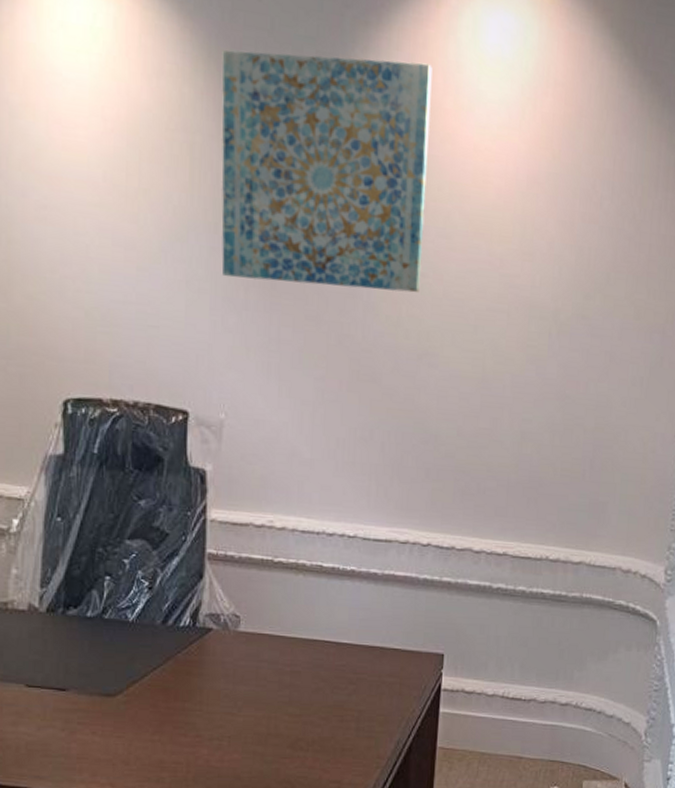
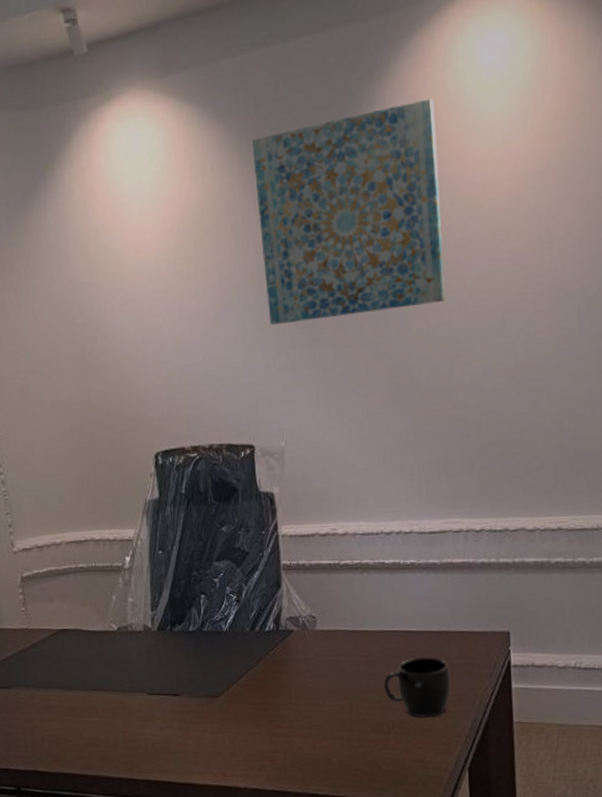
mug: none [307,672,379,737] -> present [383,657,451,718]

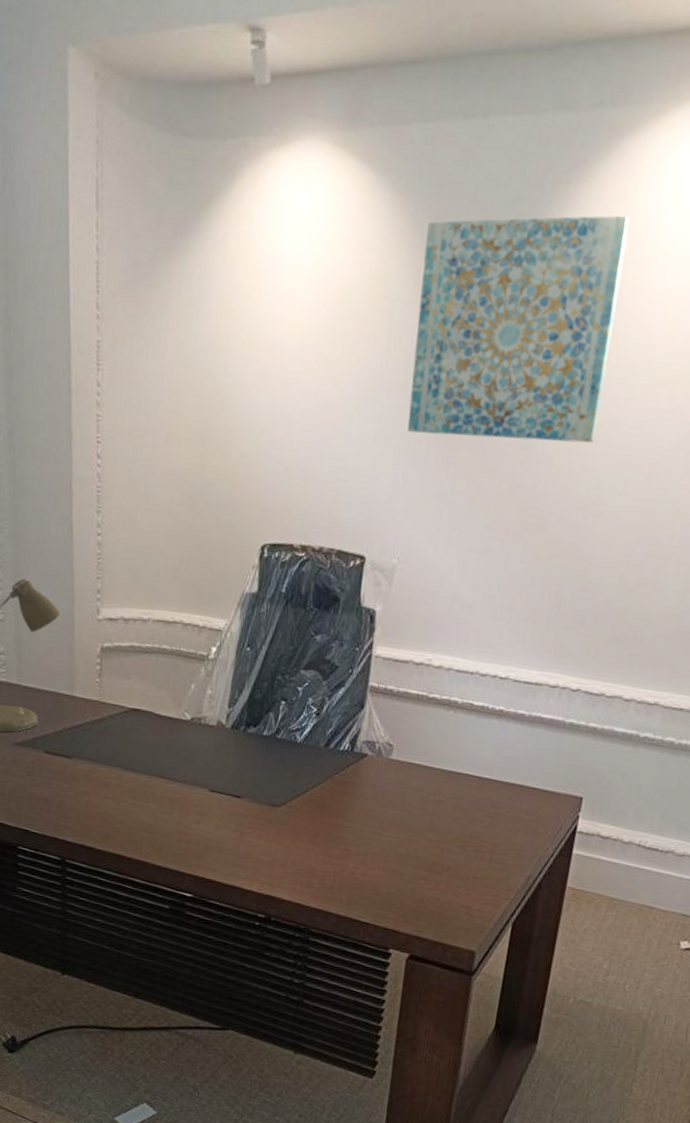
mug: present [383,657,451,718] -> none [446,805,516,867]

